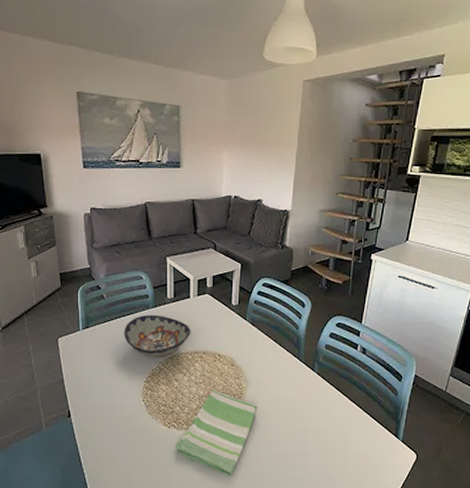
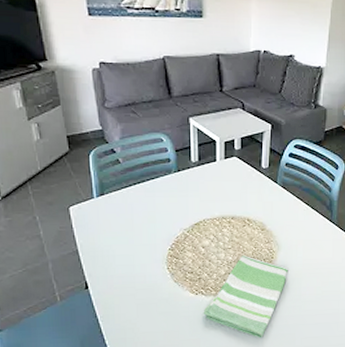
decorative bowl: present [124,314,191,357] -> none [144,179,218,224]

